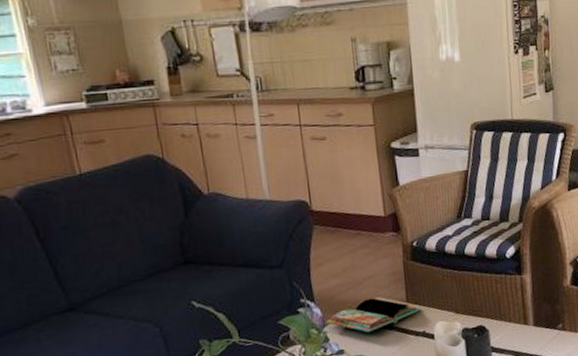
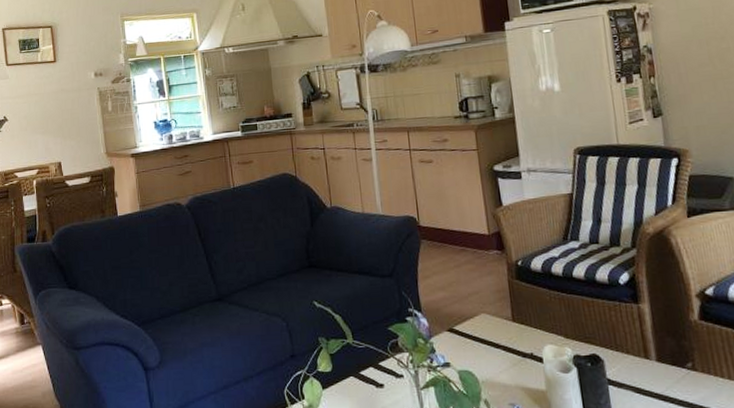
book: present [326,298,421,332] -> none [432,314,528,348]

